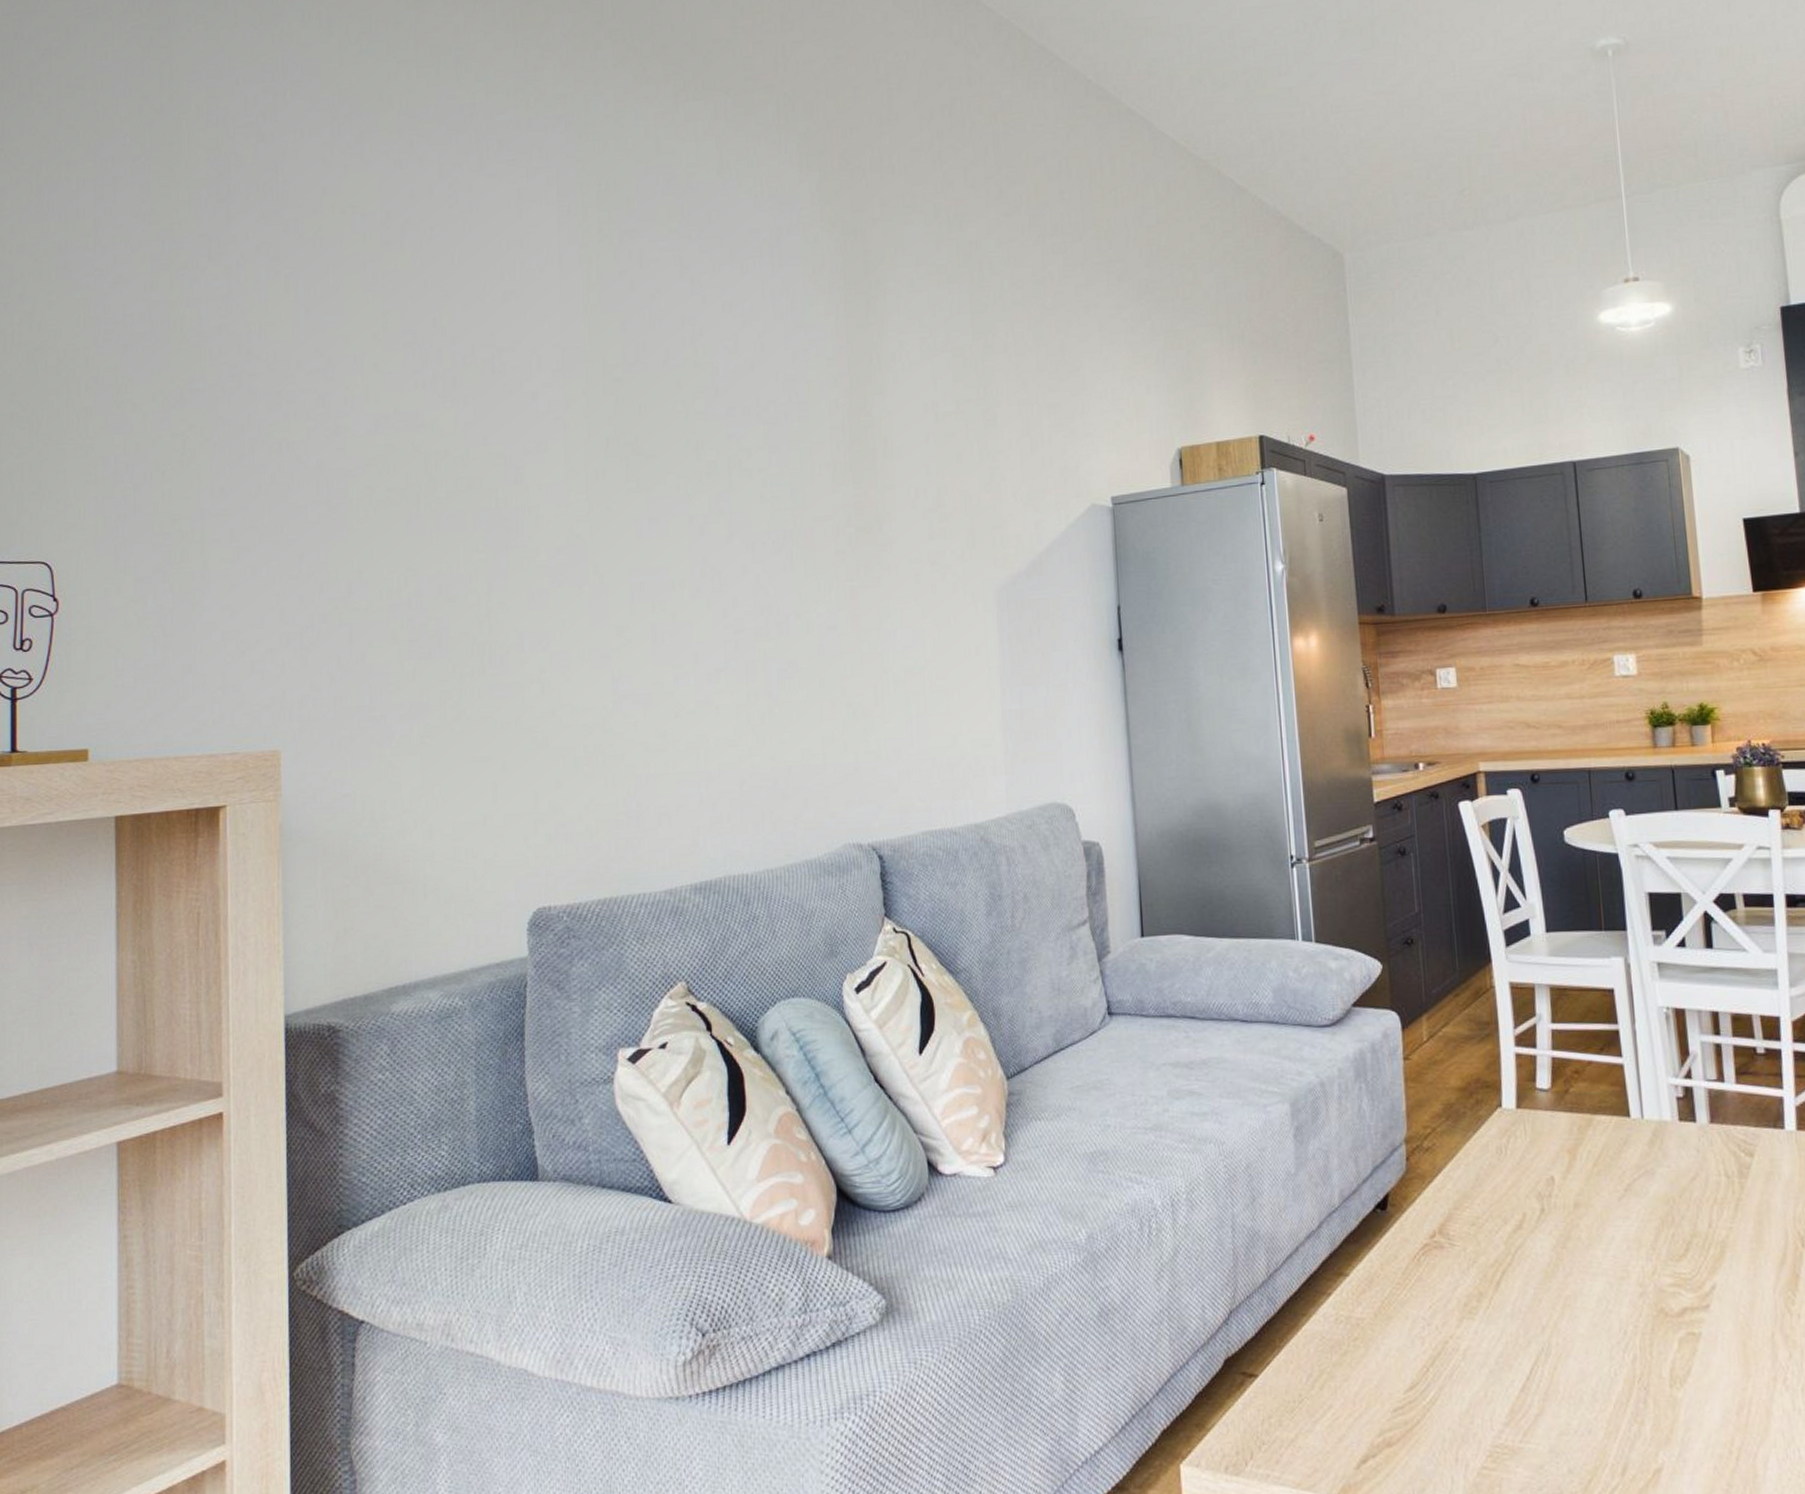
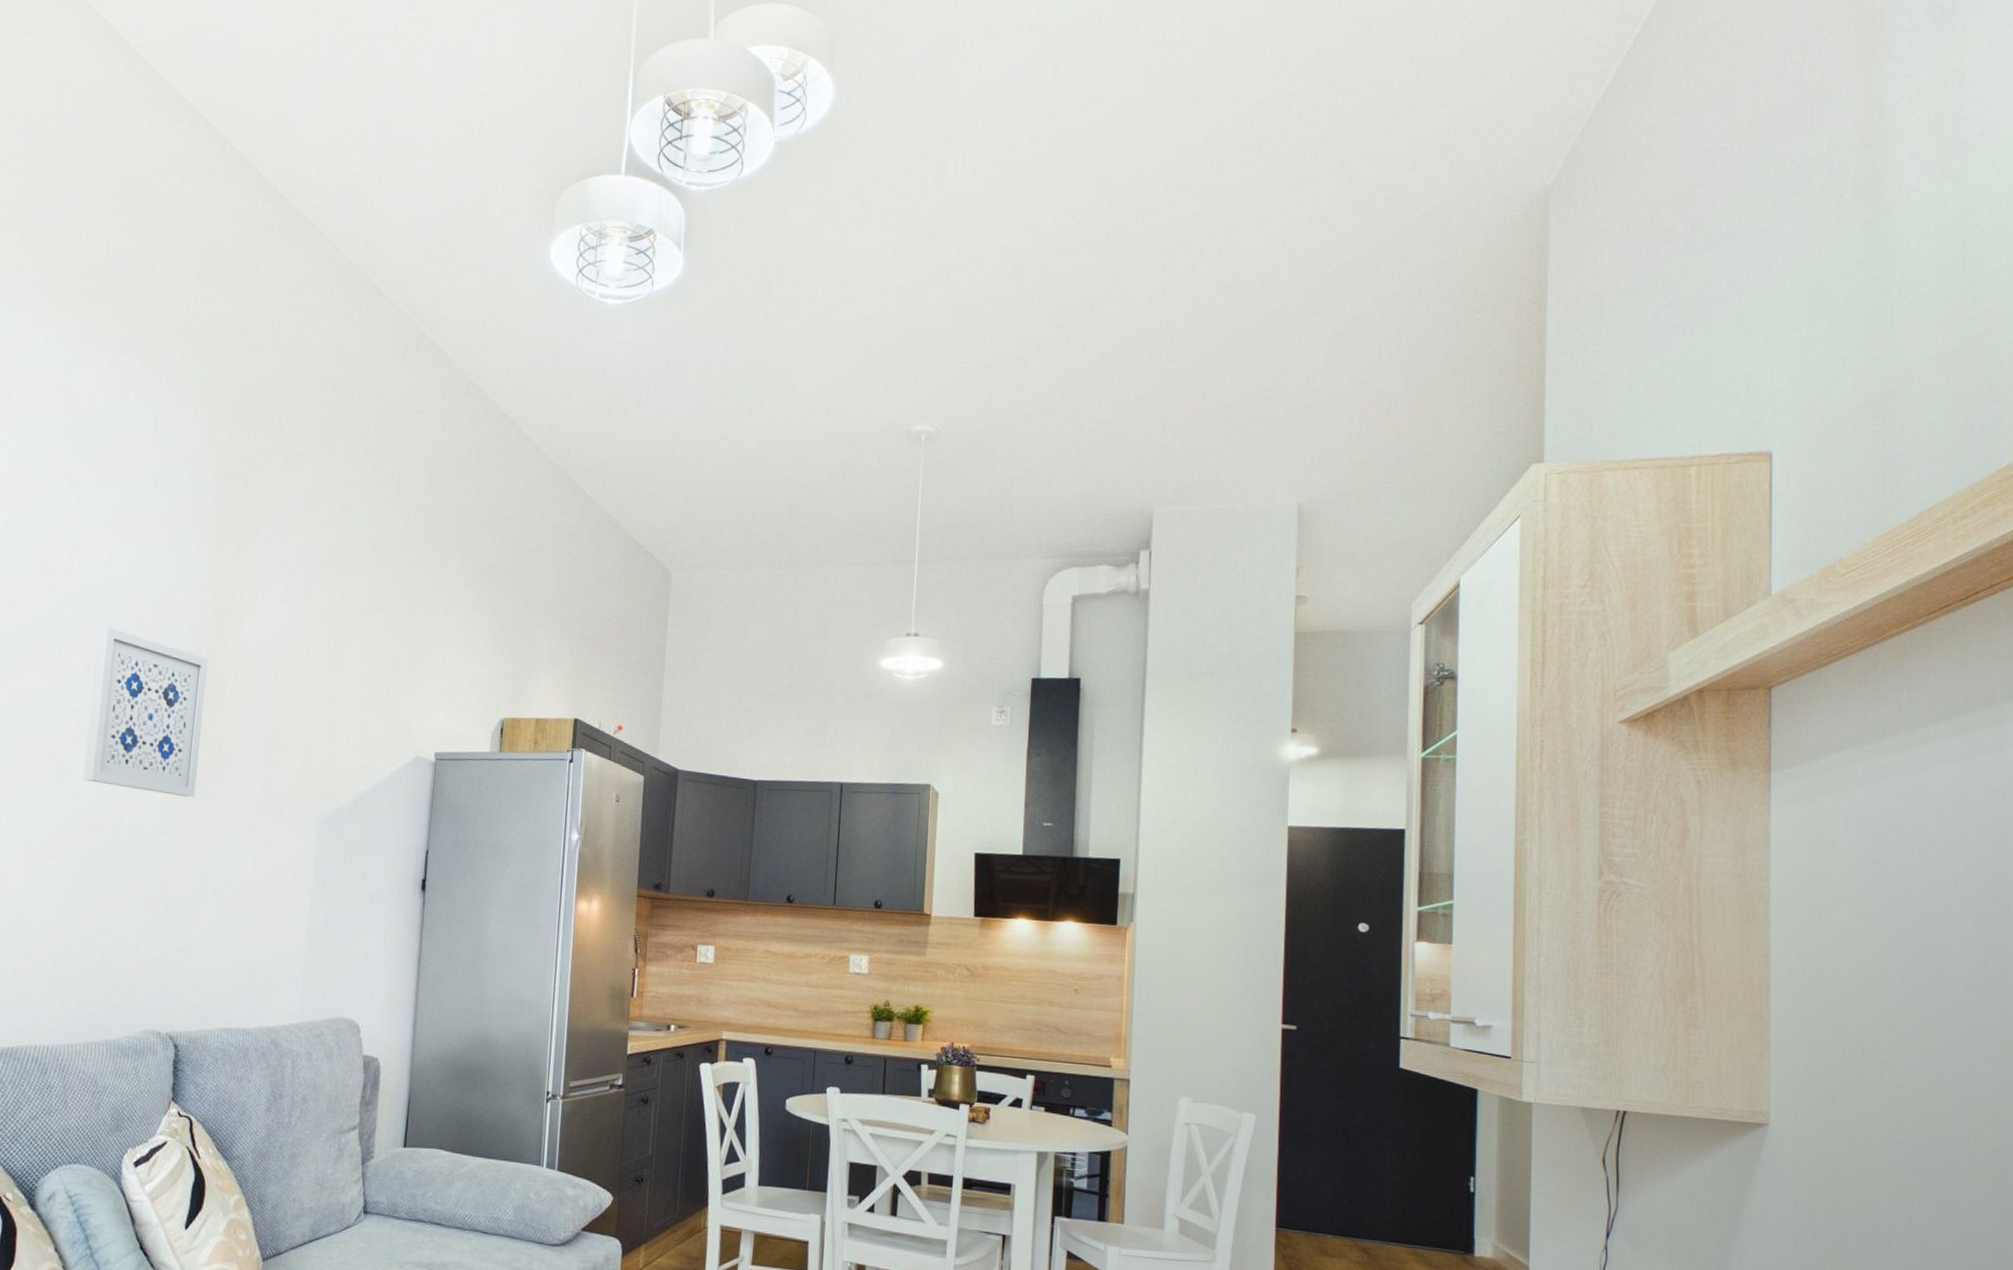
wall art: none [733,415,861,587] -> present [83,626,208,798]

